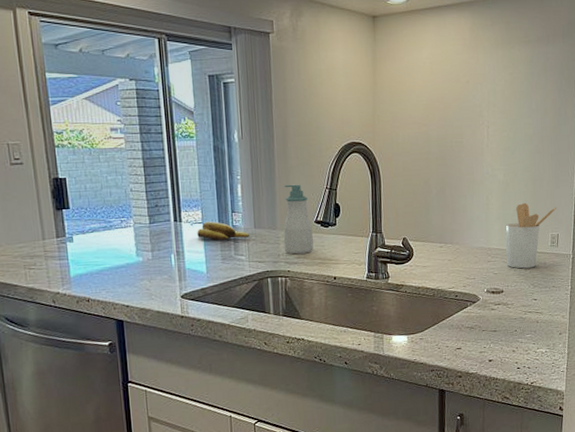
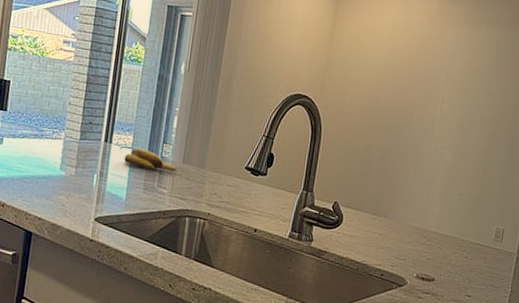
soap bottle: present [283,184,314,255] -> none [208,125,243,199]
utensil holder: present [505,203,556,269] -> none [443,188,506,260]

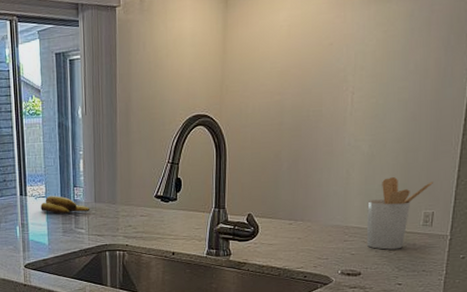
utensil holder: none [443,188,506,260] -> present [367,177,433,250]

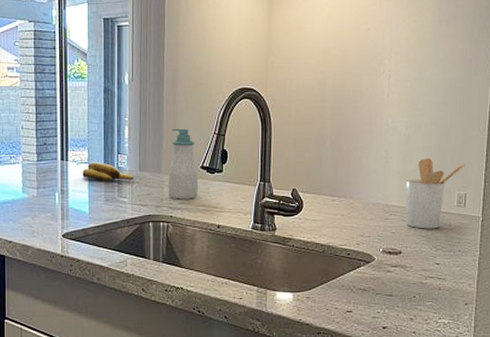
soap bottle: none [122,158,153,229] -> present [167,128,198,200]

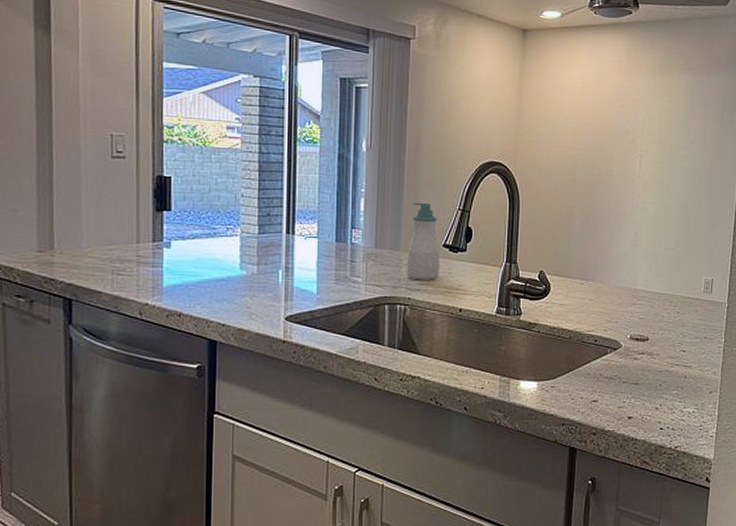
banana: present [82,162,135,181] -> none [310,237,370,259]
utensil holder: present [405,158,465,229] -> none [654,242,712,315]

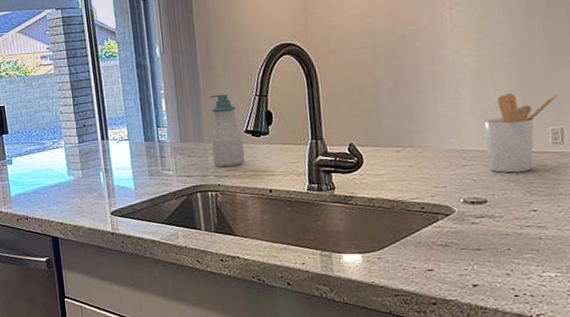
utensil holder: none [654,242,712,315] -> present [483,93,557,173]

